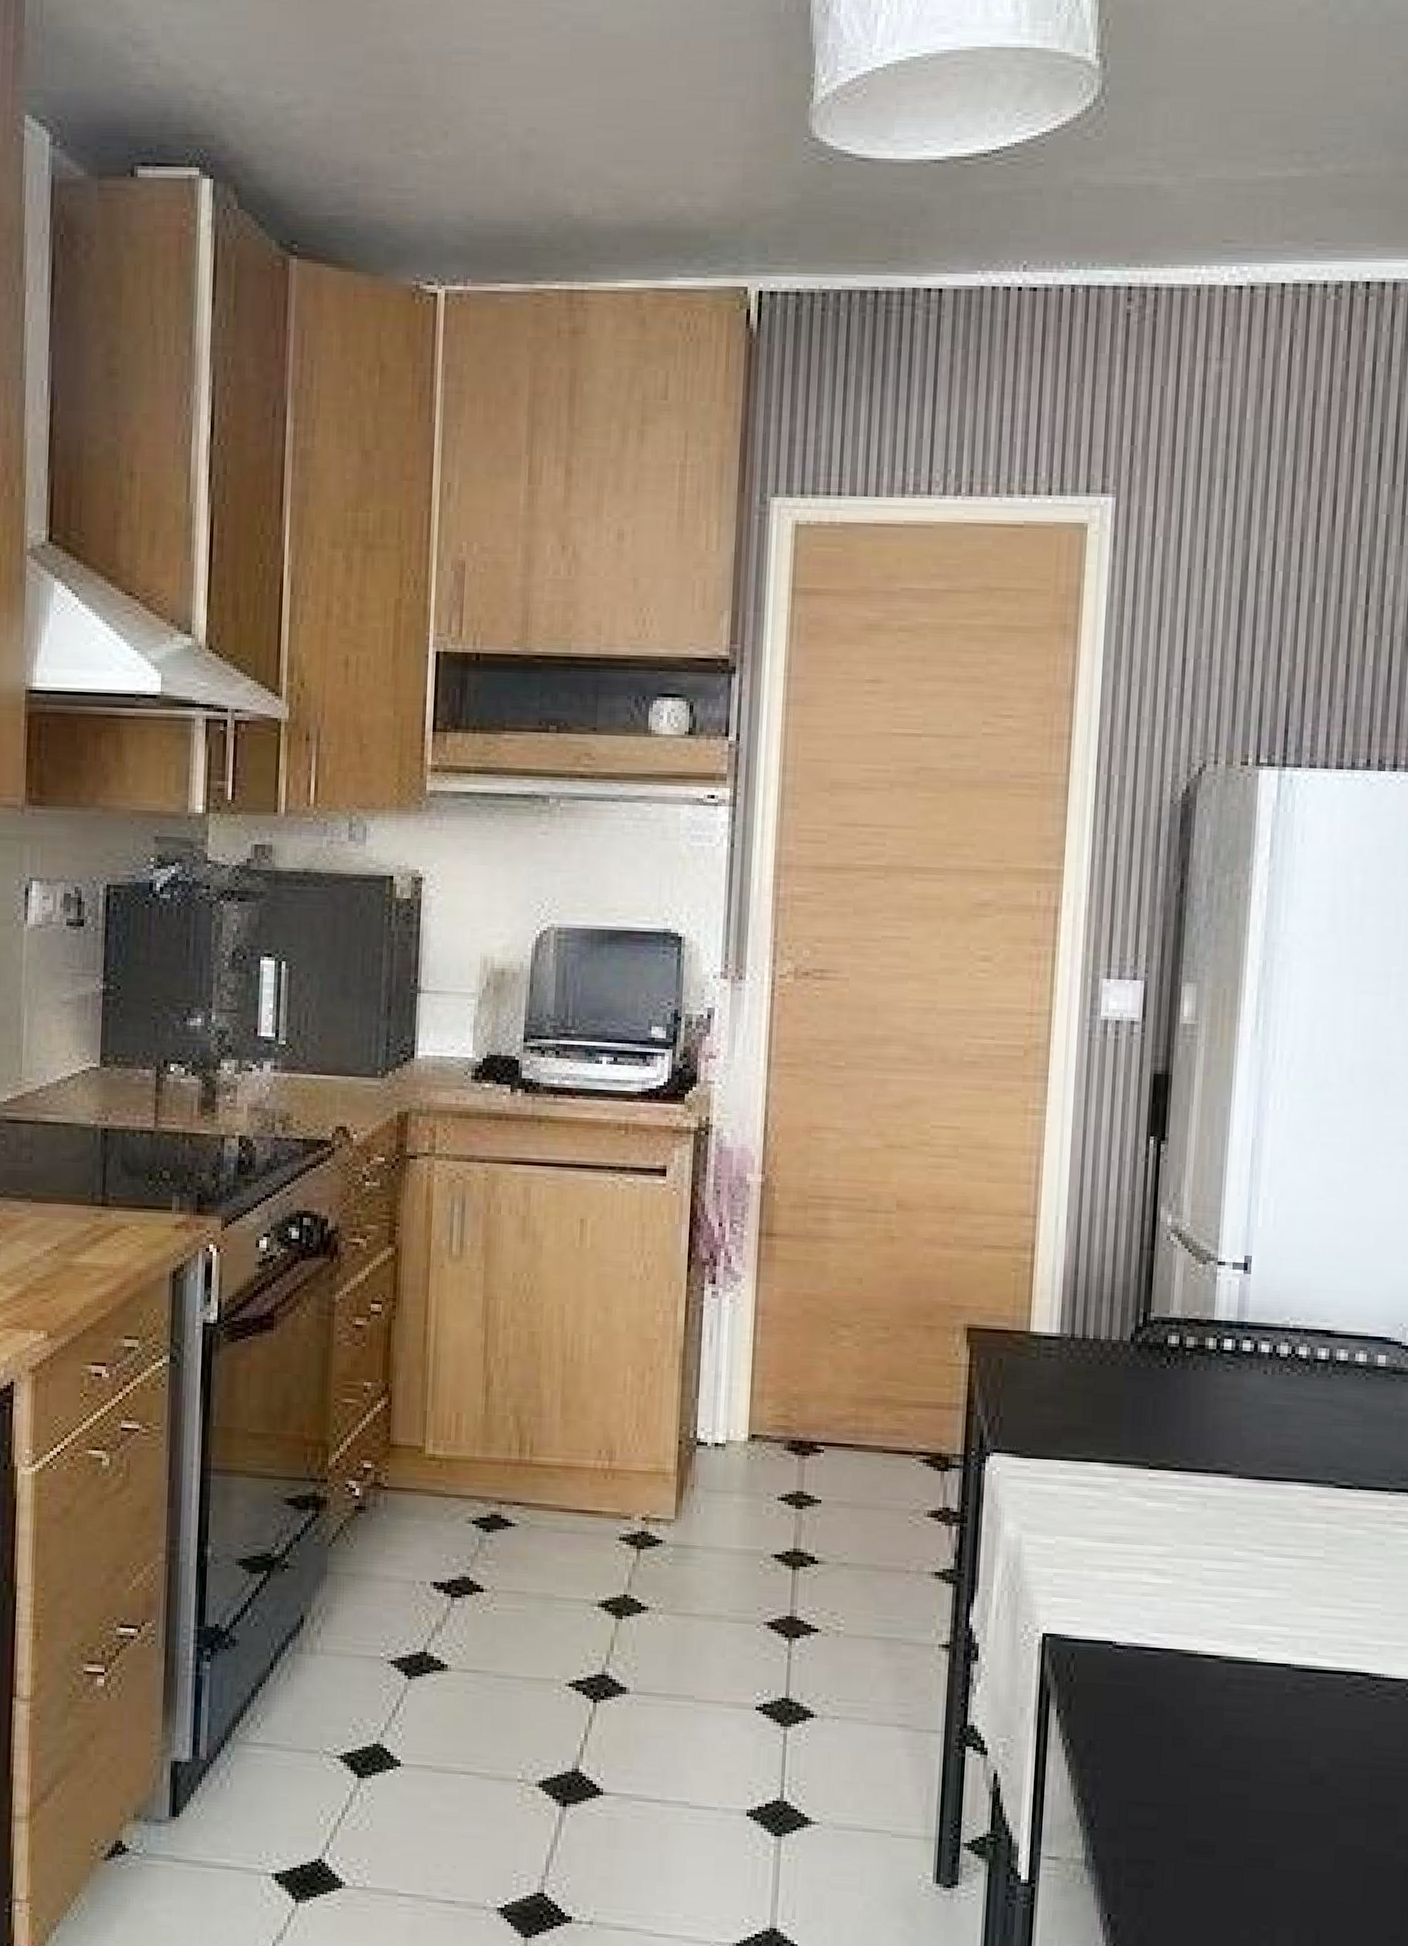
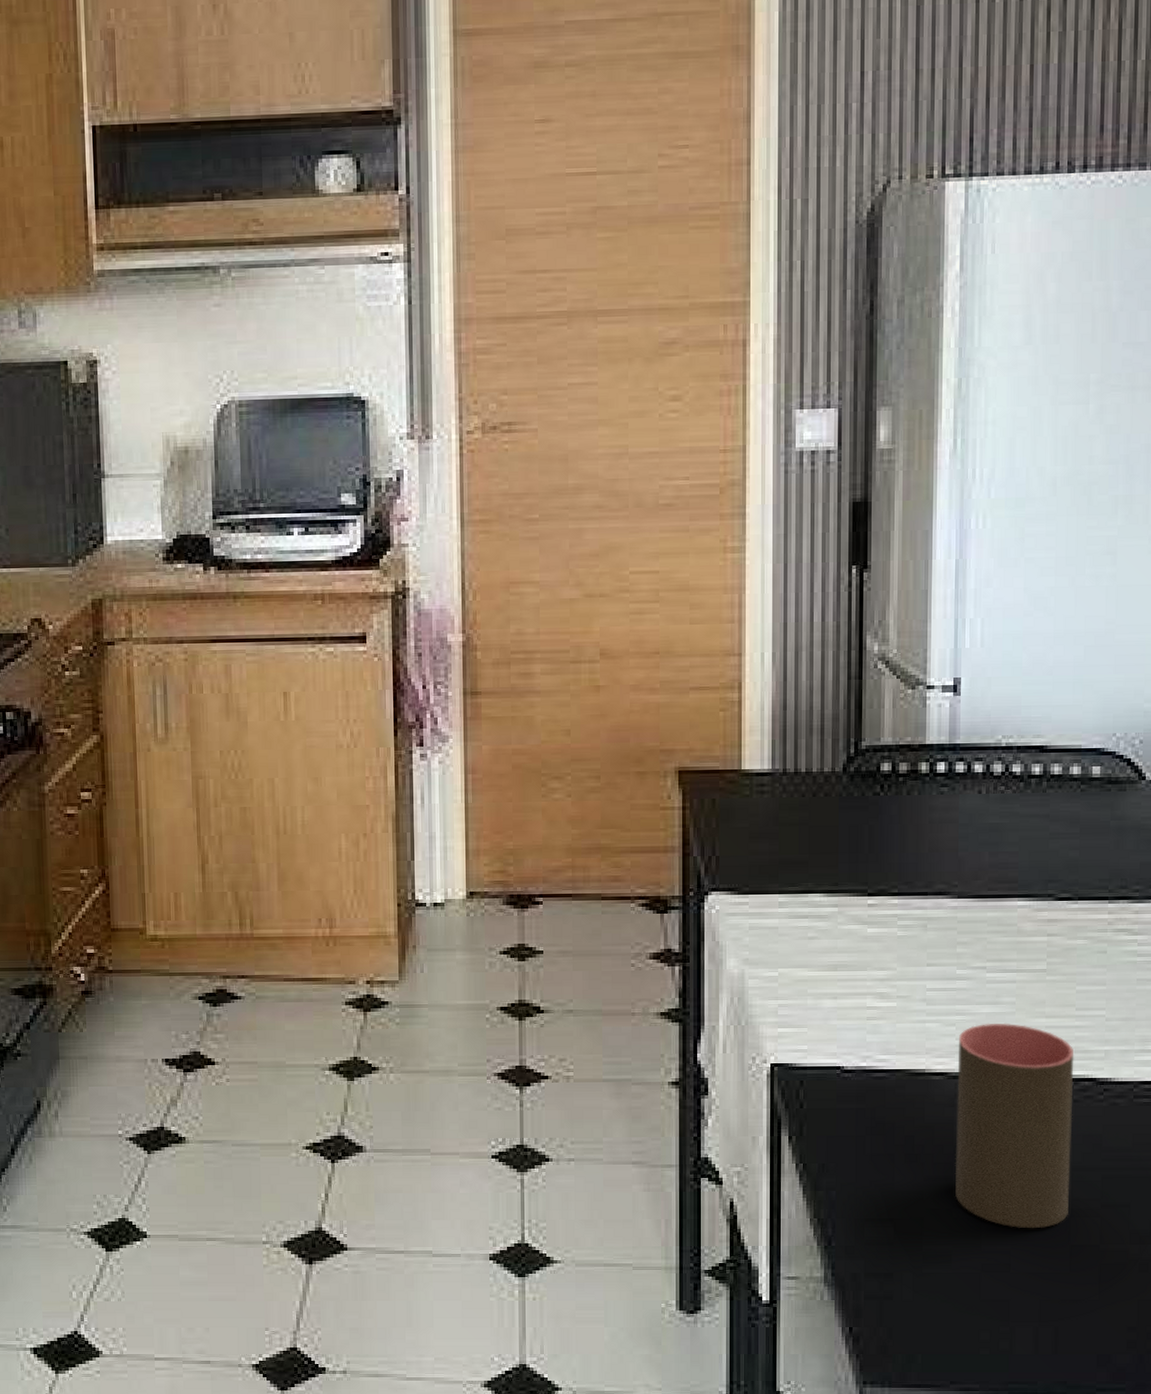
cup: none [1222,1608,1348,1825] -> present [954,1022,1074,1229]

